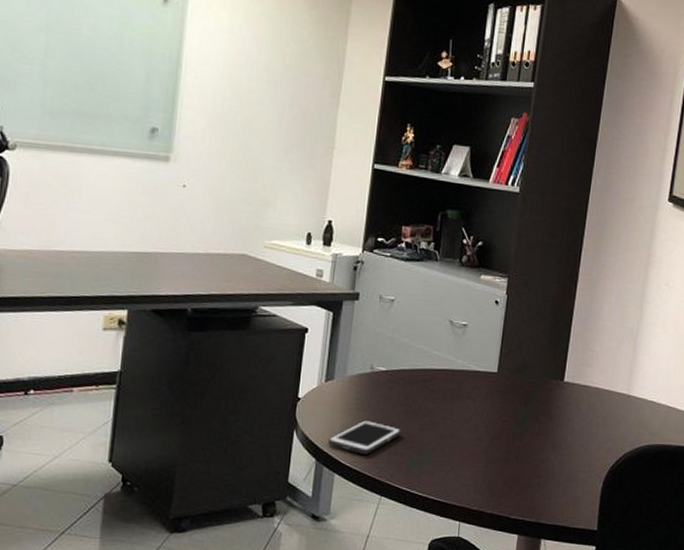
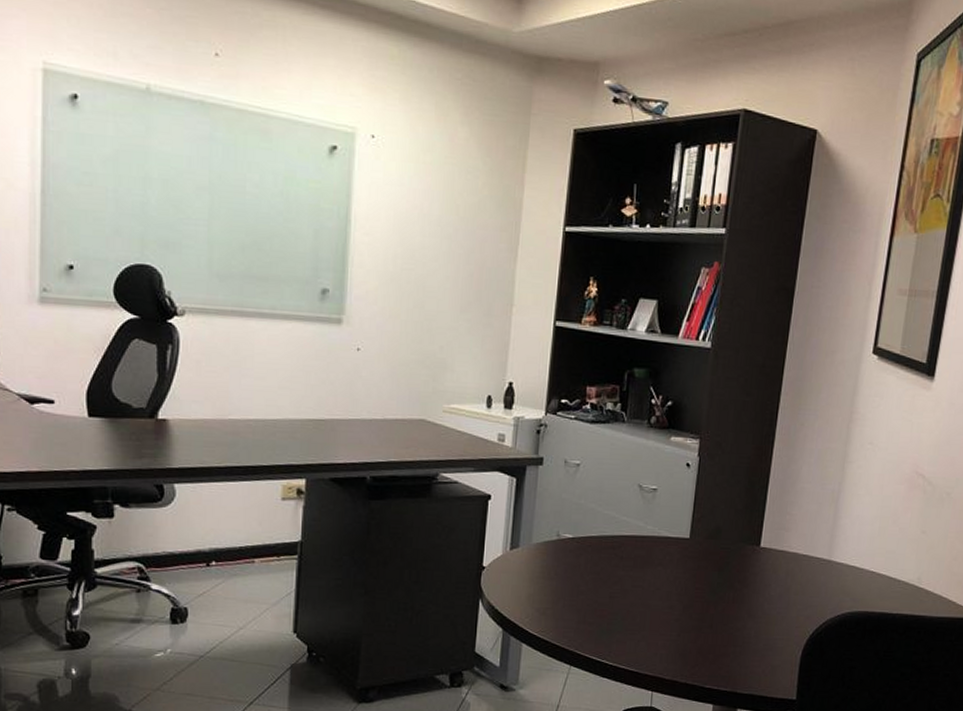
cell phone: present [328,420,401,454] -> none [515,589,590,624]

